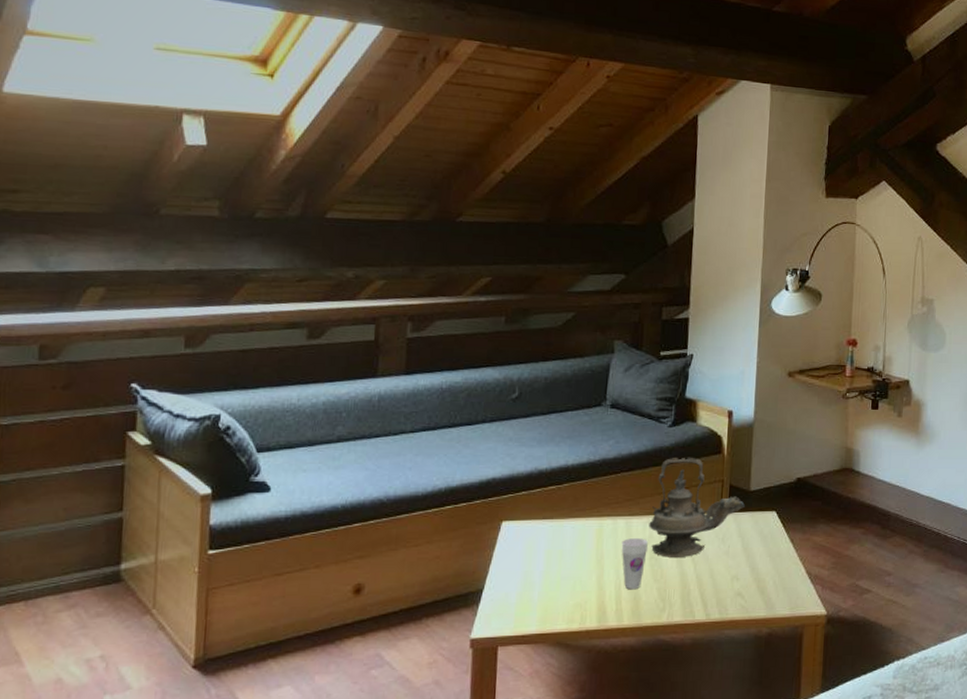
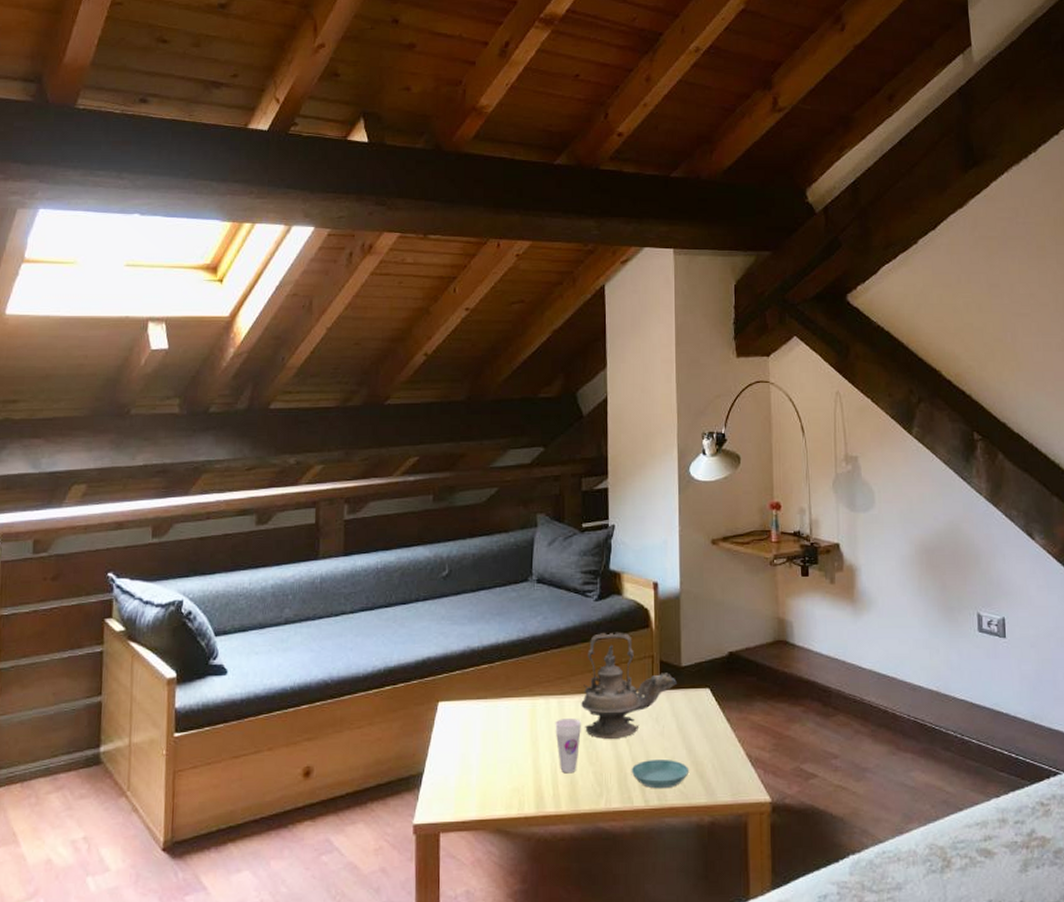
saucer: none [694,576,751,604] -> present [631,758,690,789]

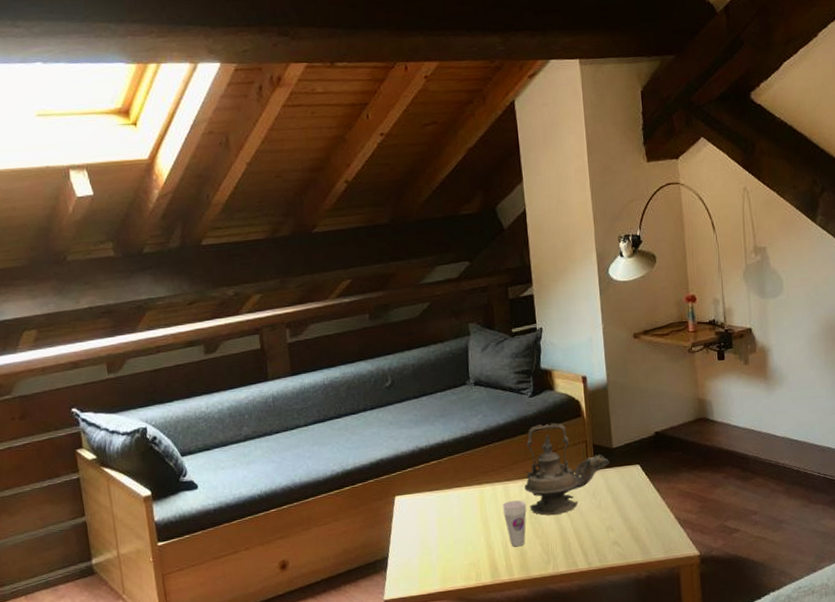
saucer: present [631,758,690,789] -> none [573,527,626,553]

